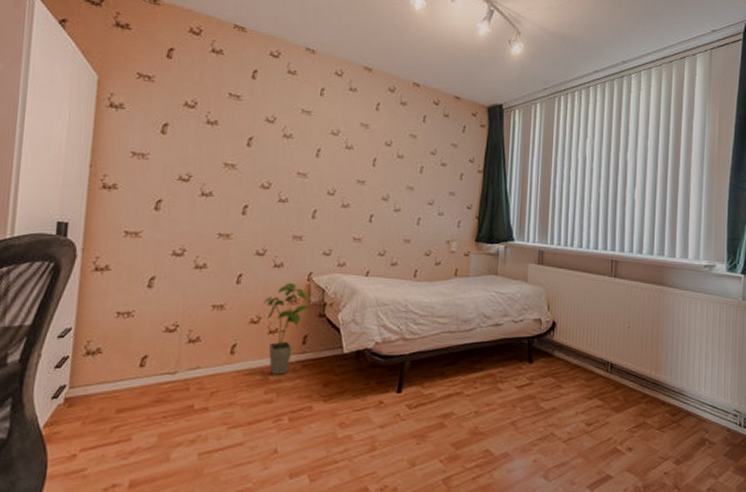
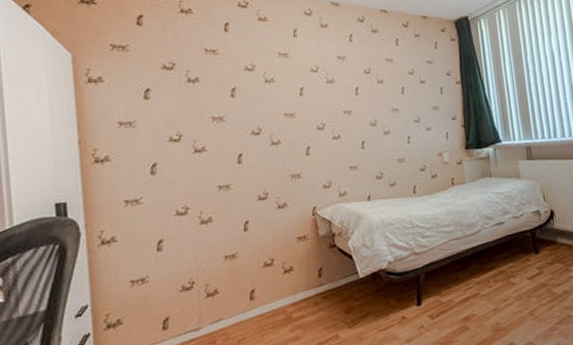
house plant: present [263,282,311,375] -> none [273,220,321,312]

